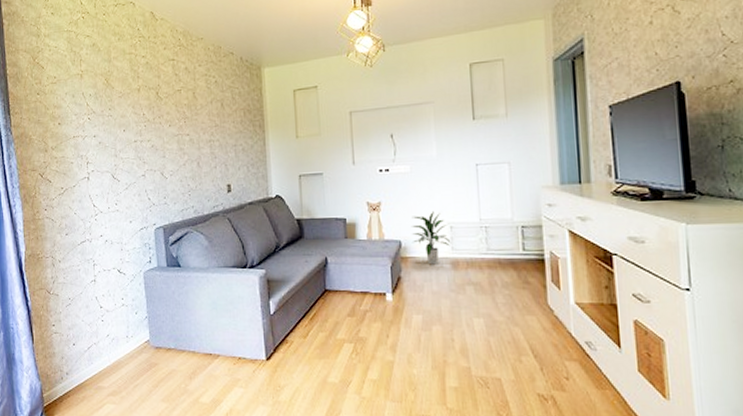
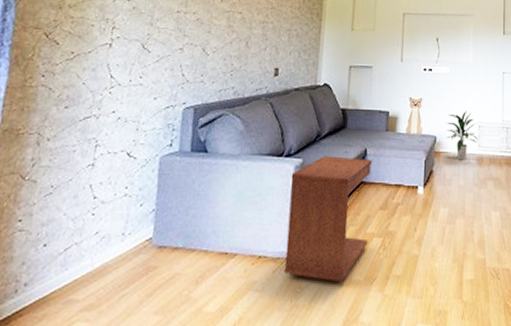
side table: none [257,266,339,384] -> present [284,156,373,283]

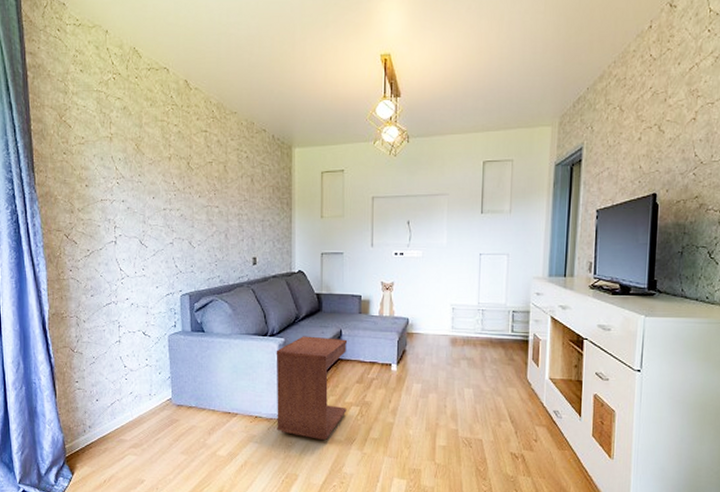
indoor plant: present [445,110,478,160] -> none [418,293,452,341]

